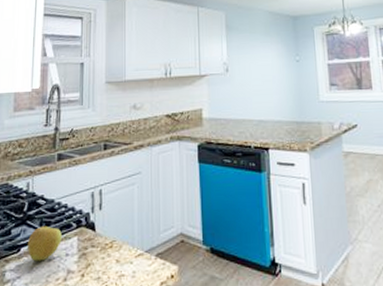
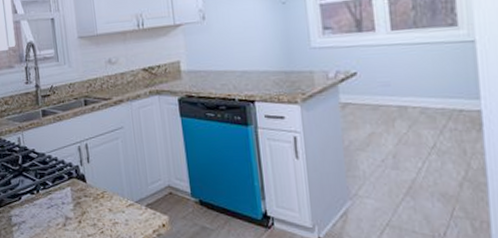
apple: present [27,225,62,261] -> none [26,177,57,208]

